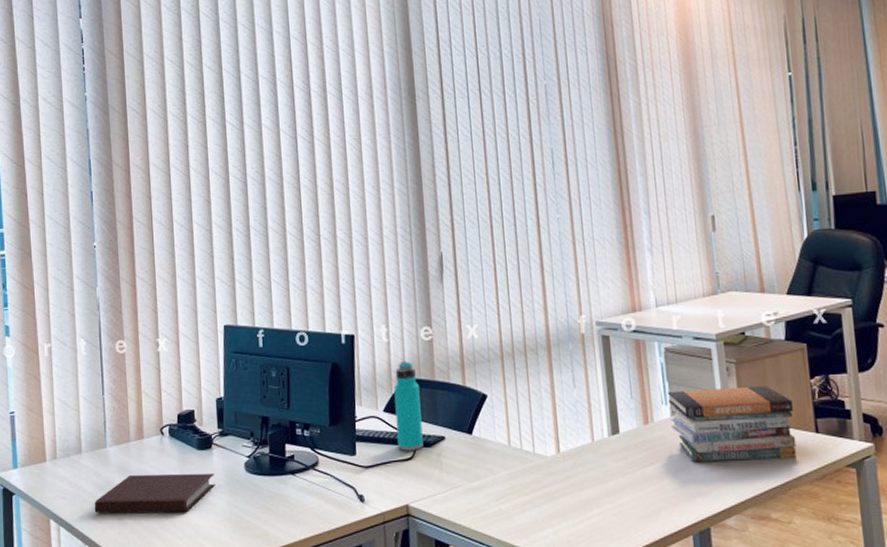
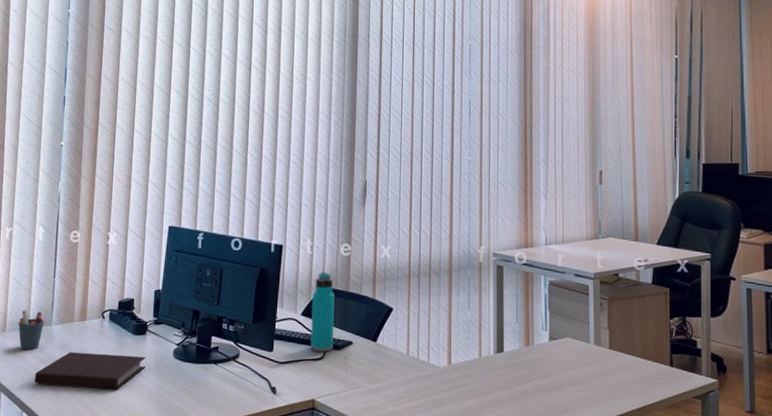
pen holder: none [69,433,98,477] -> present [18,309,44,350]
book stack: present [668,385,797,463] -> none [548,319,653,387]

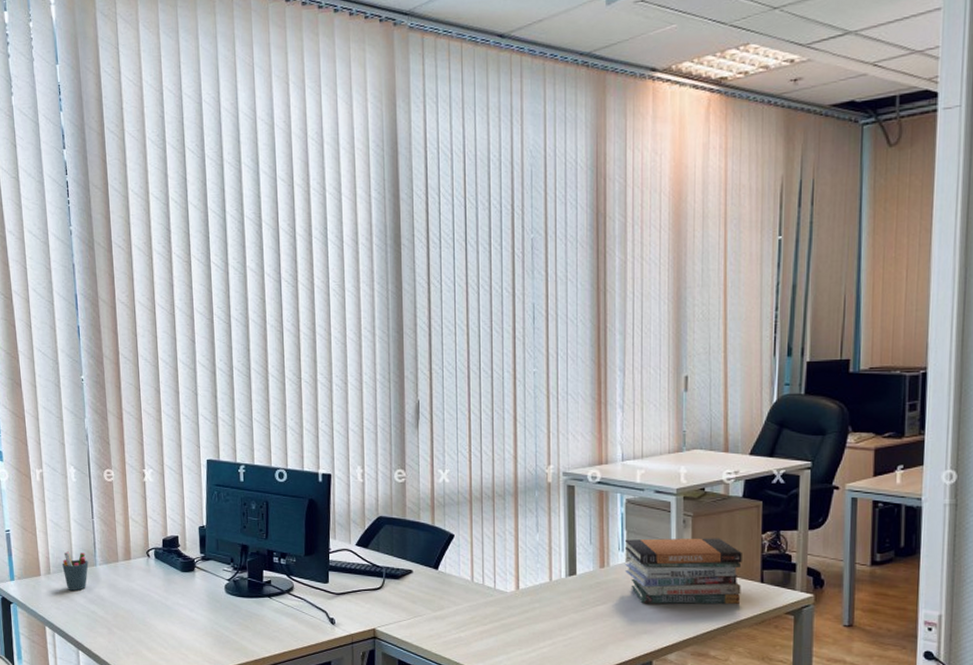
notebook: present [34,352,146,389] -> none [86,592,197,625]
water bottle: present [311,273,335,352] -> none [367,501,392,581]
book stack: none [548,319,653,387] -> present [625,538,742,605]

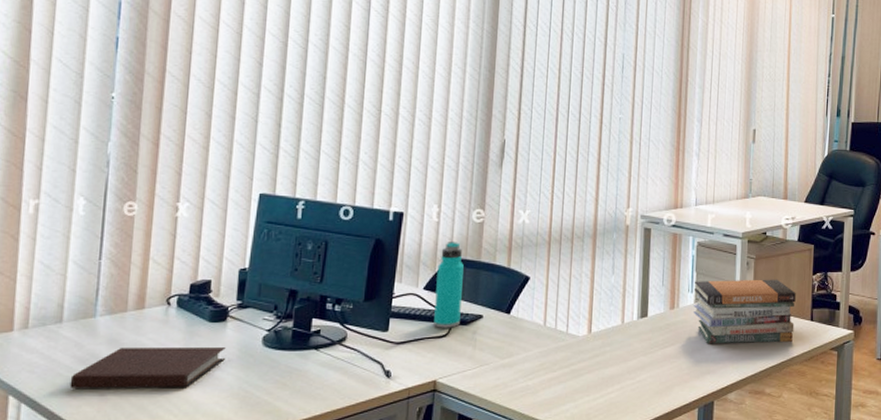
pen holder: present [62,551,89,591] -> none [47,300,85,348]
notebook: none [86,592,197,625] -> present [69,348,226,388]
water bottle: none [367,501,392,581] -> present [434,242,464,328]

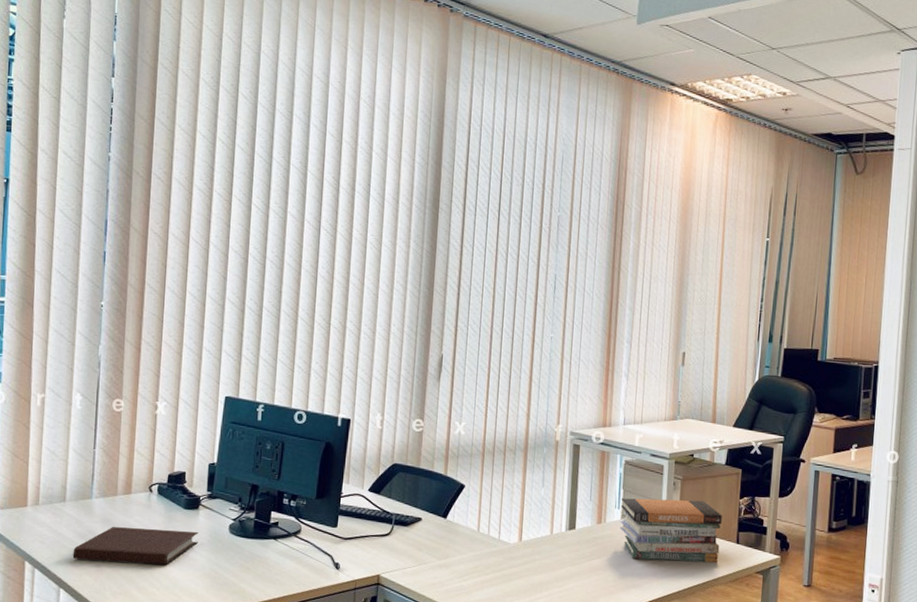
water bottle: present [434,242,464,328] -> none [377,448,404,528]

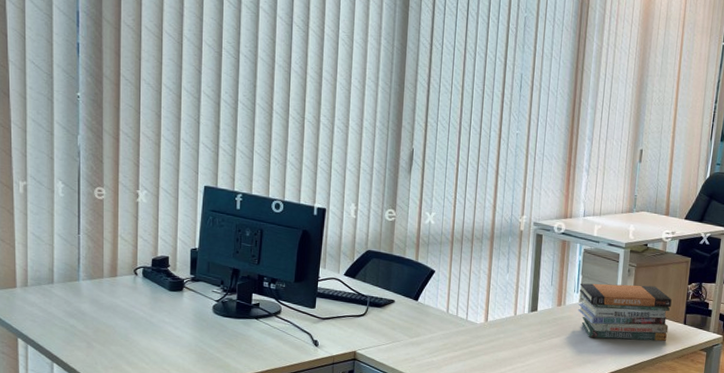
notebook: present [72,527,198,565] -> none [63,307,183,342]

